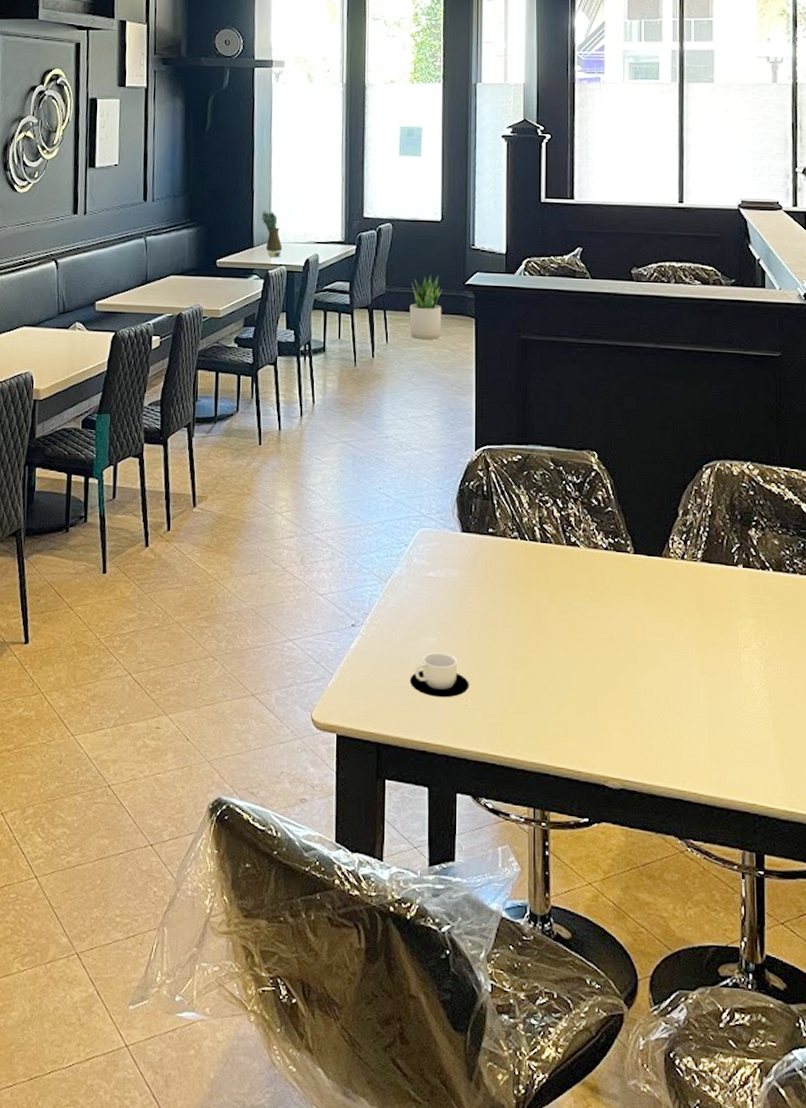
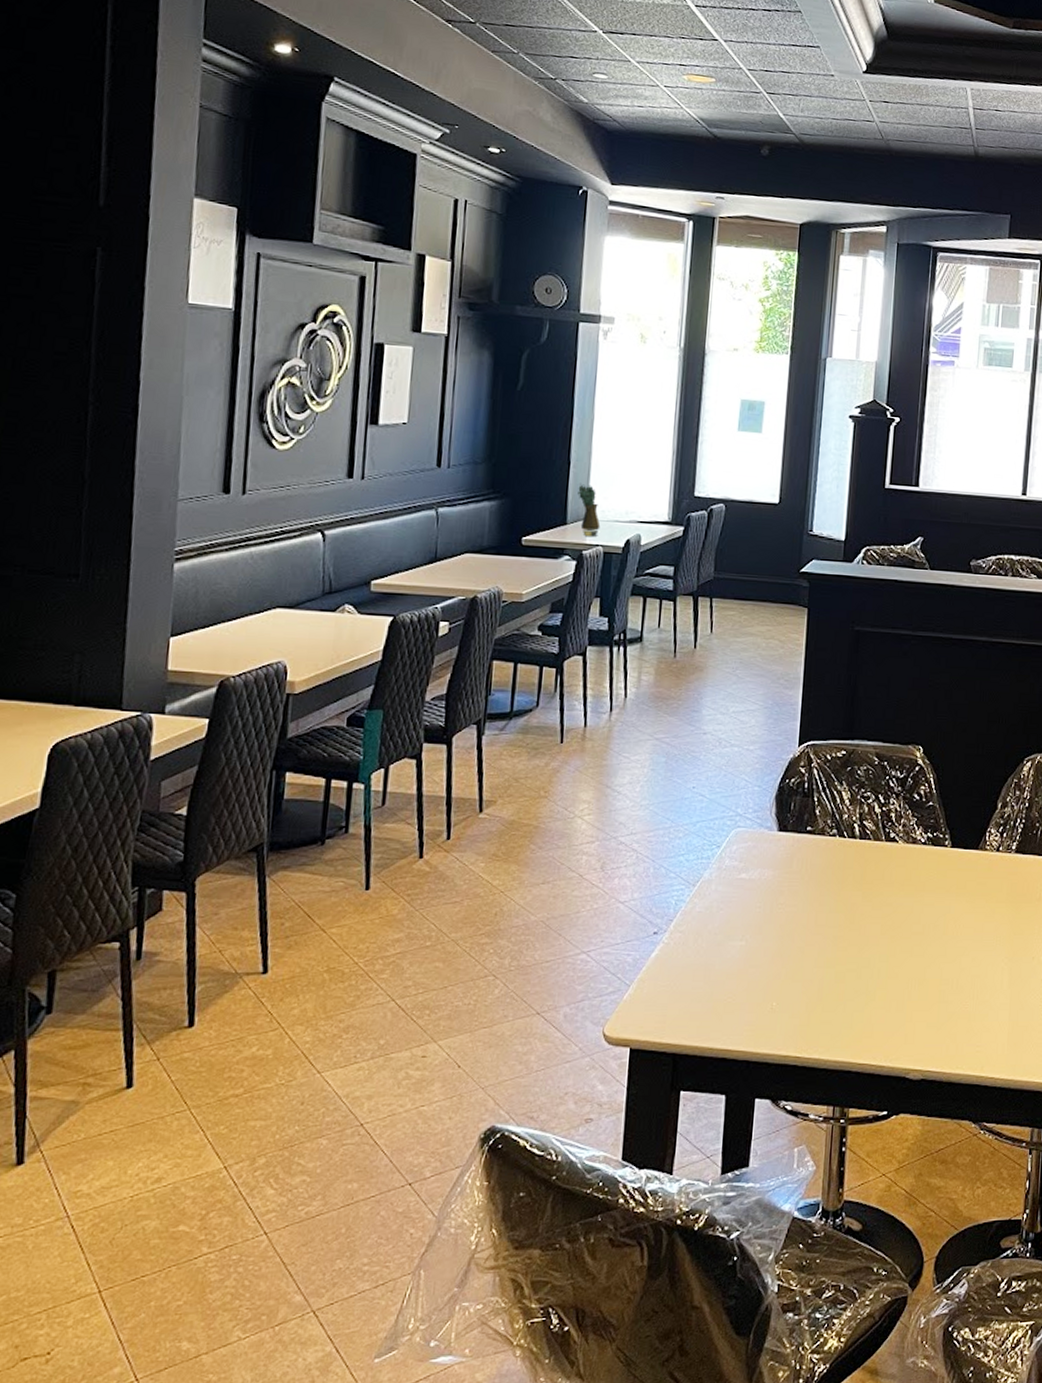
planter: present [409,275,442,340] -> none [737,561,775,630]
cup: present [409,652,469,698] -> none [712,956,776,1003]

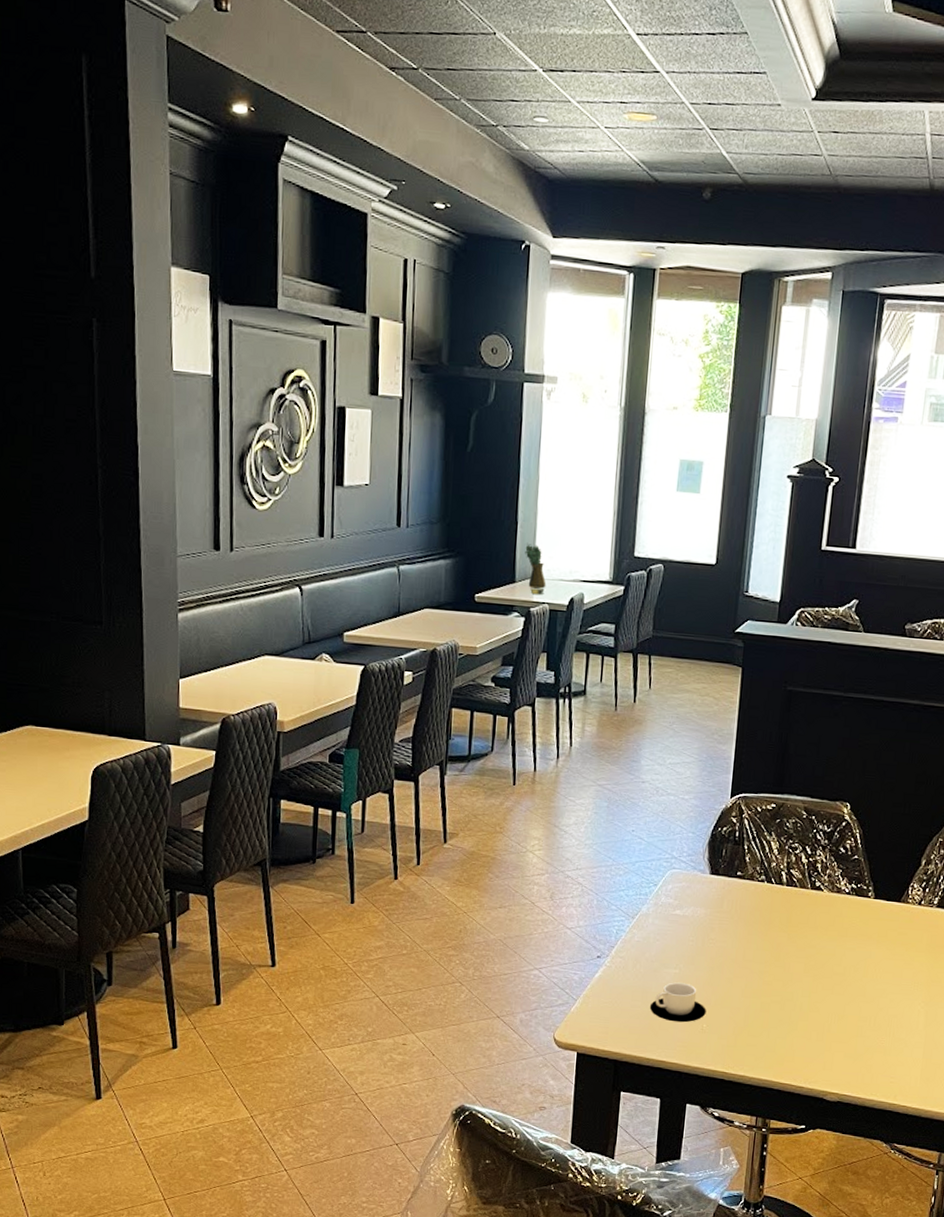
cup: none [712,956,776,1003] -> present [649,982,706,1023]

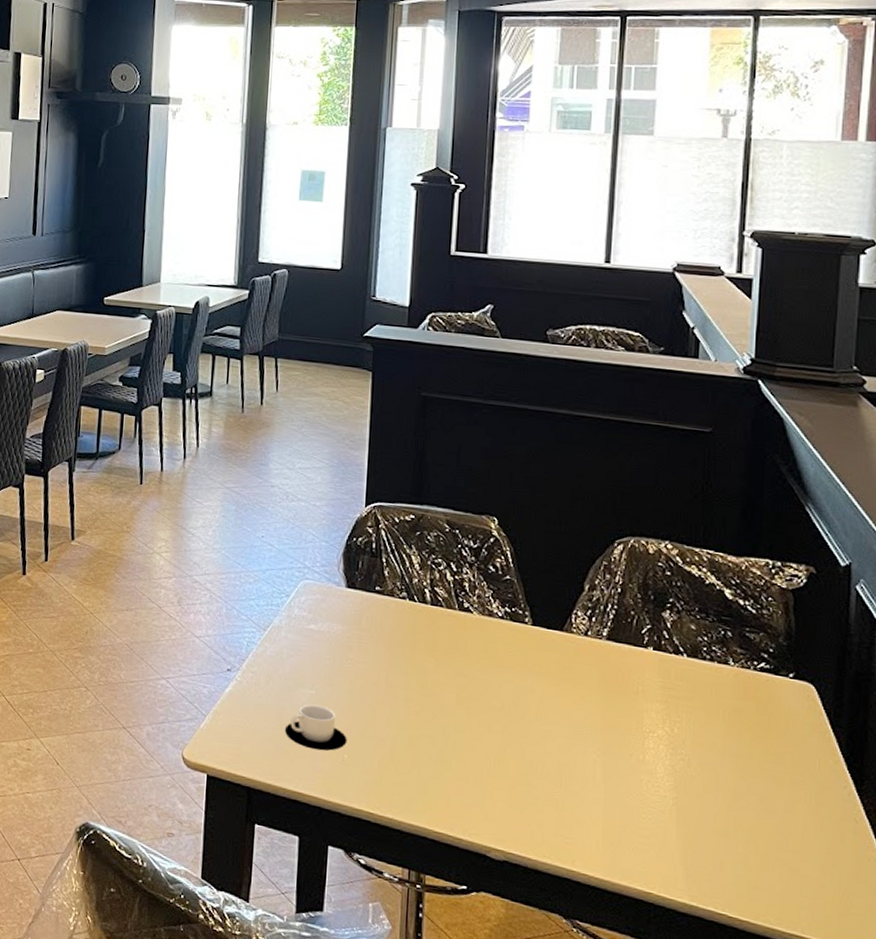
vase: present [525,542,547,595] -> none [152,249,173,299]

